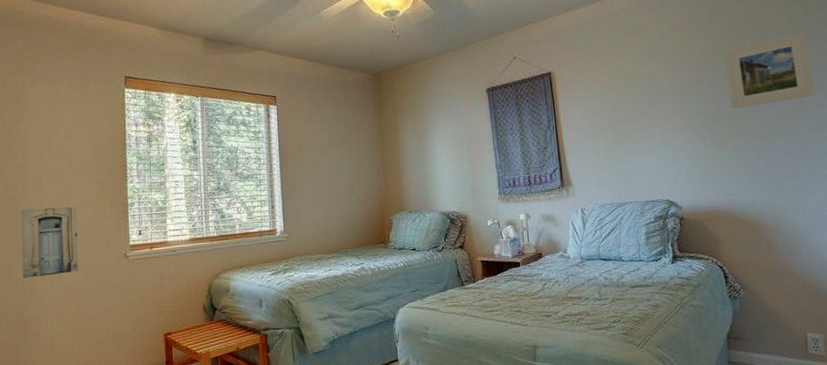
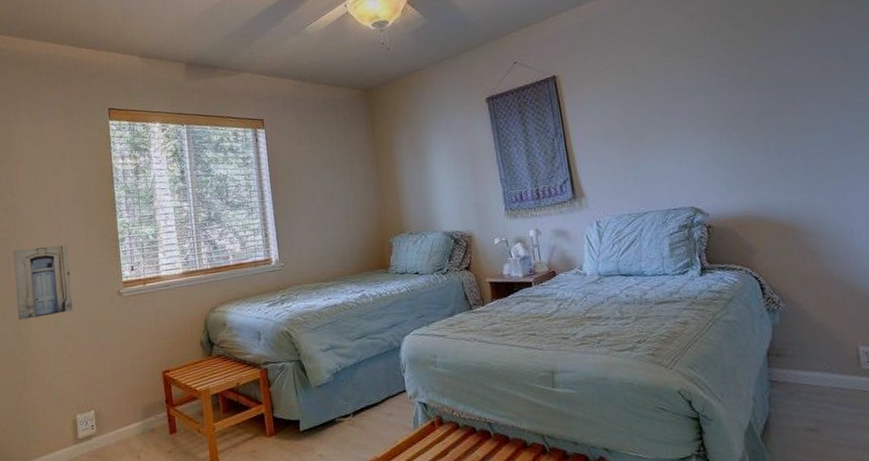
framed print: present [724,32,815,109] -> none [749,13,856,104]

